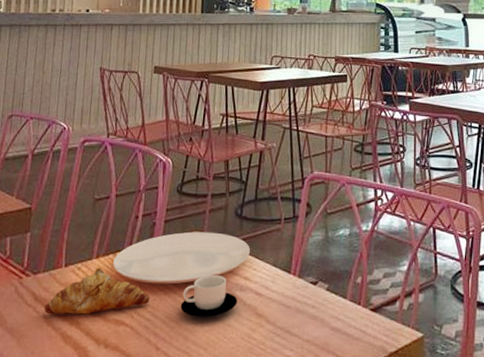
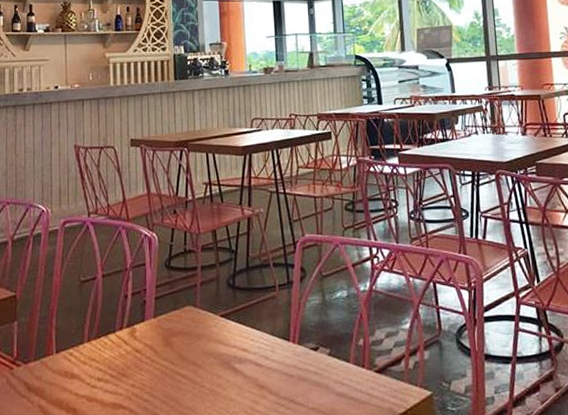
croissant: present [44,267,150,315] -> none [39,351,147,404]
plate: present [112,231,250,284] -> none [105,305,246,364]
cup: present [180,274,238,317] -> none [179,348,237,394]

